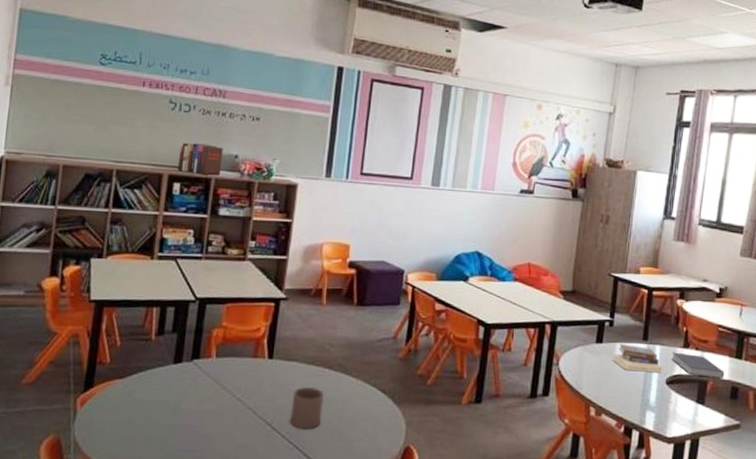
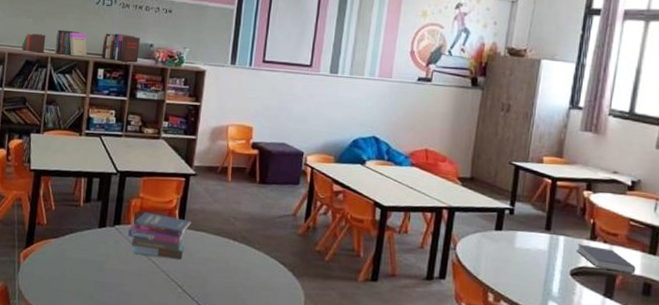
books: none [80,142,111,165] -> present [21,33,46,53]
books: none [121,138,161,170] -> present [54,29,87,57]
books: none [208,343,281,392] -> present [128,212,191,258]
cup: present [290,386,324,430] -> none [199,254,229,294]
books: present [611,344,663,373] -> none [511,233,567,264]

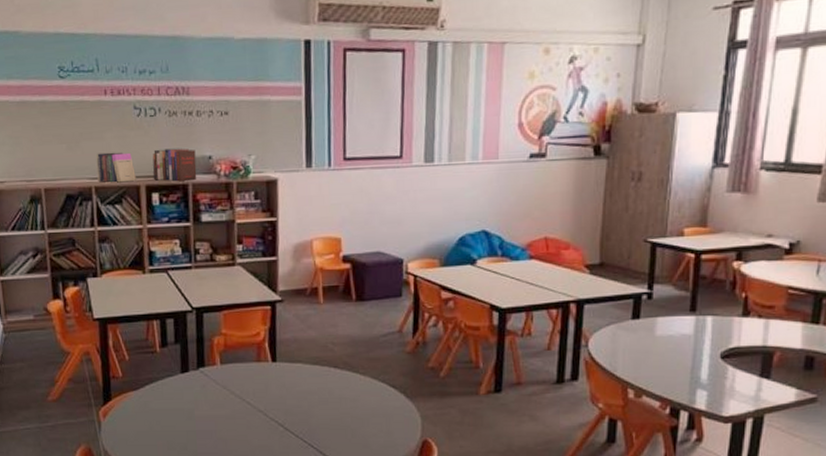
books: present [21,33,46,53] -> none [58,161,86,184]
books: present [128,212,191,258] -> none [215,349,284,396]
book: present [577,243,636,274] -> none [727,322,796,349]

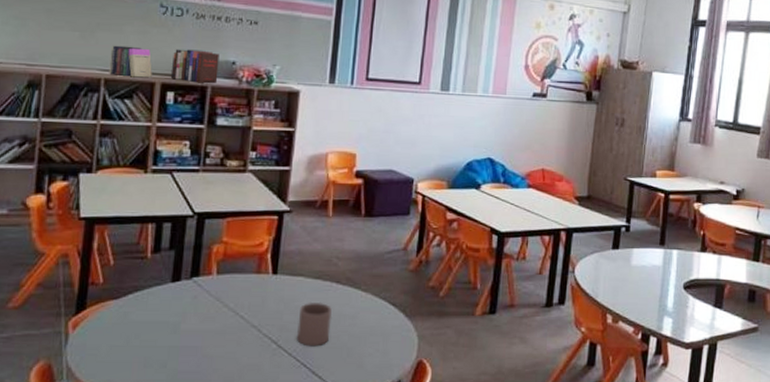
cup: none [301,386,334,429] -> present [297,301,333,347]

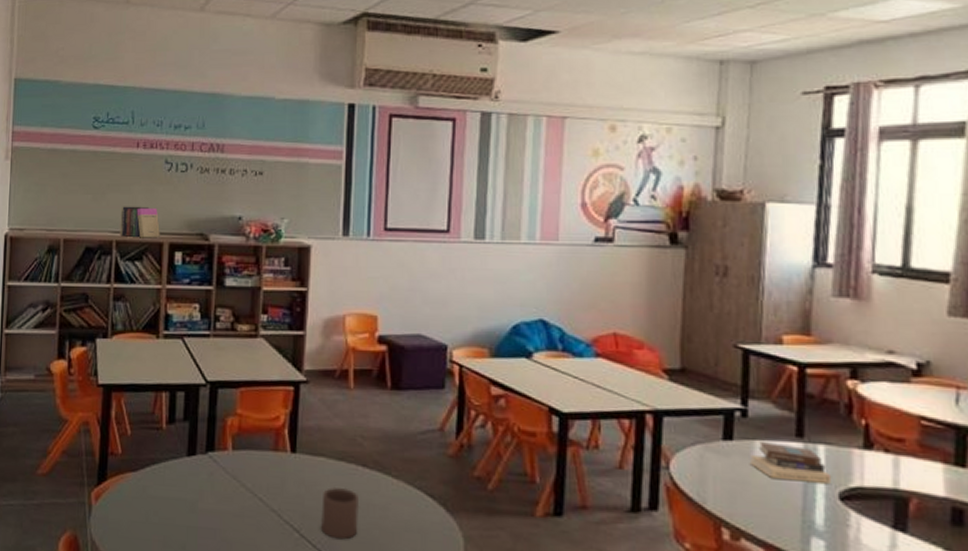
books: present [171,49,220,84] -> none [179,206,225,242]
books: none [628,250,680,277] -> present [749,442,832,484]

